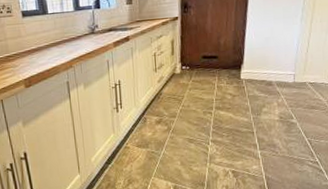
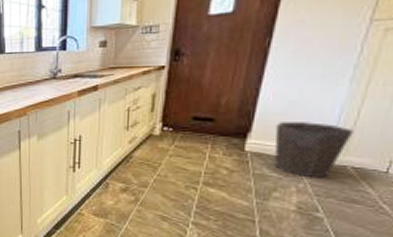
waste bin: none [259,52,307,94] -> present [274,122,354,179]

